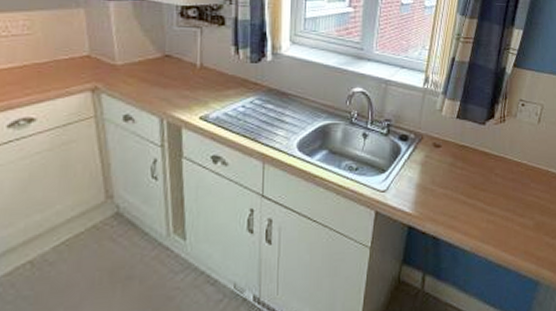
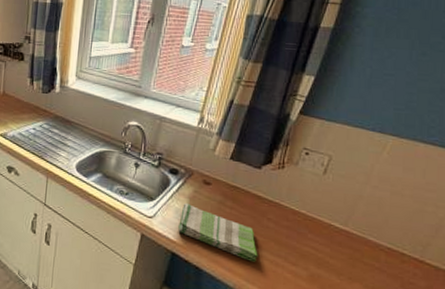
dish towel: none [413,169,490,221] -> present [178,202,258,262]

